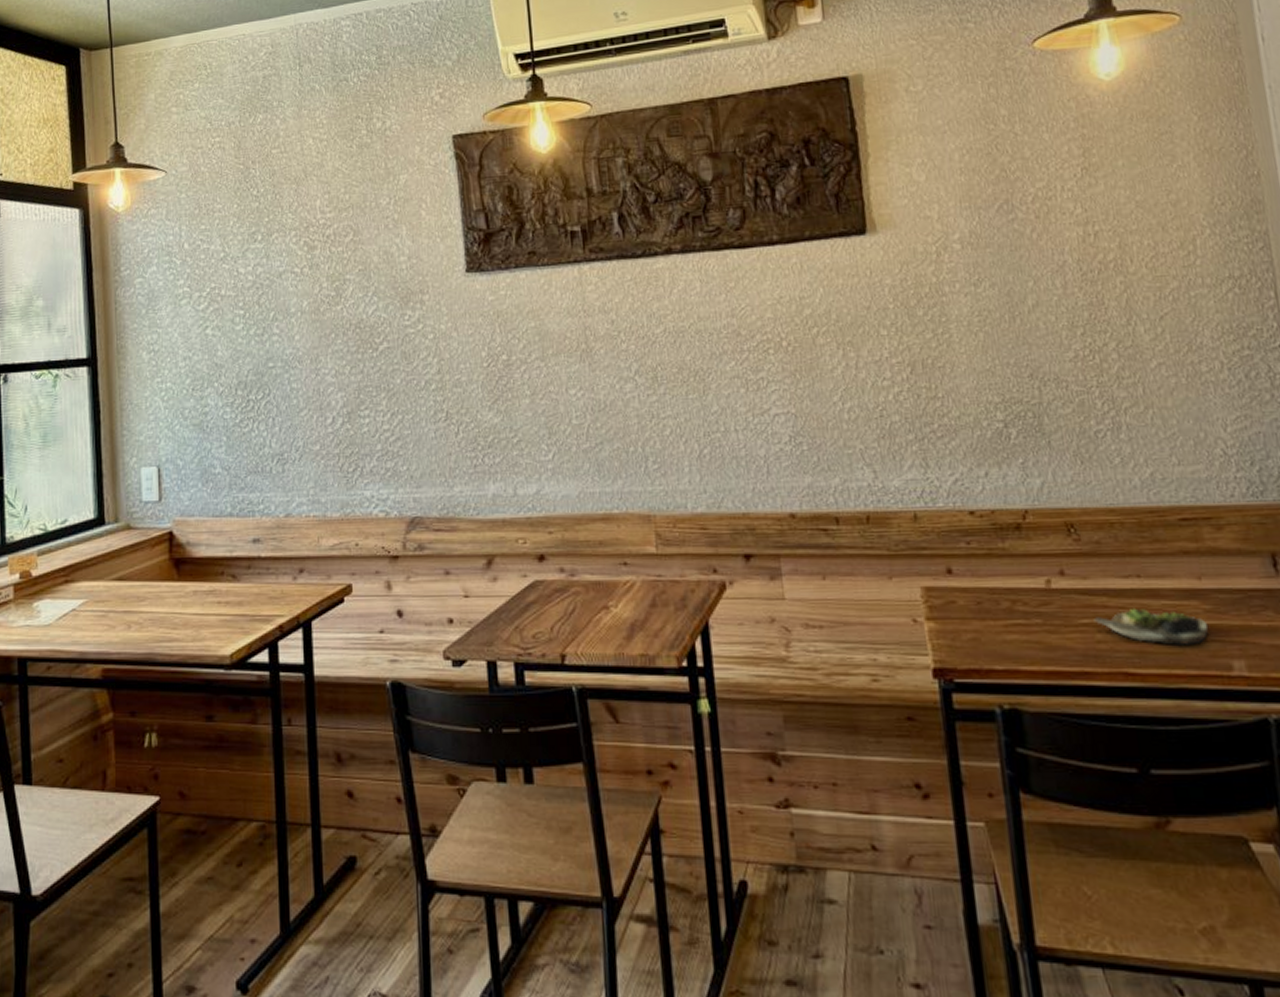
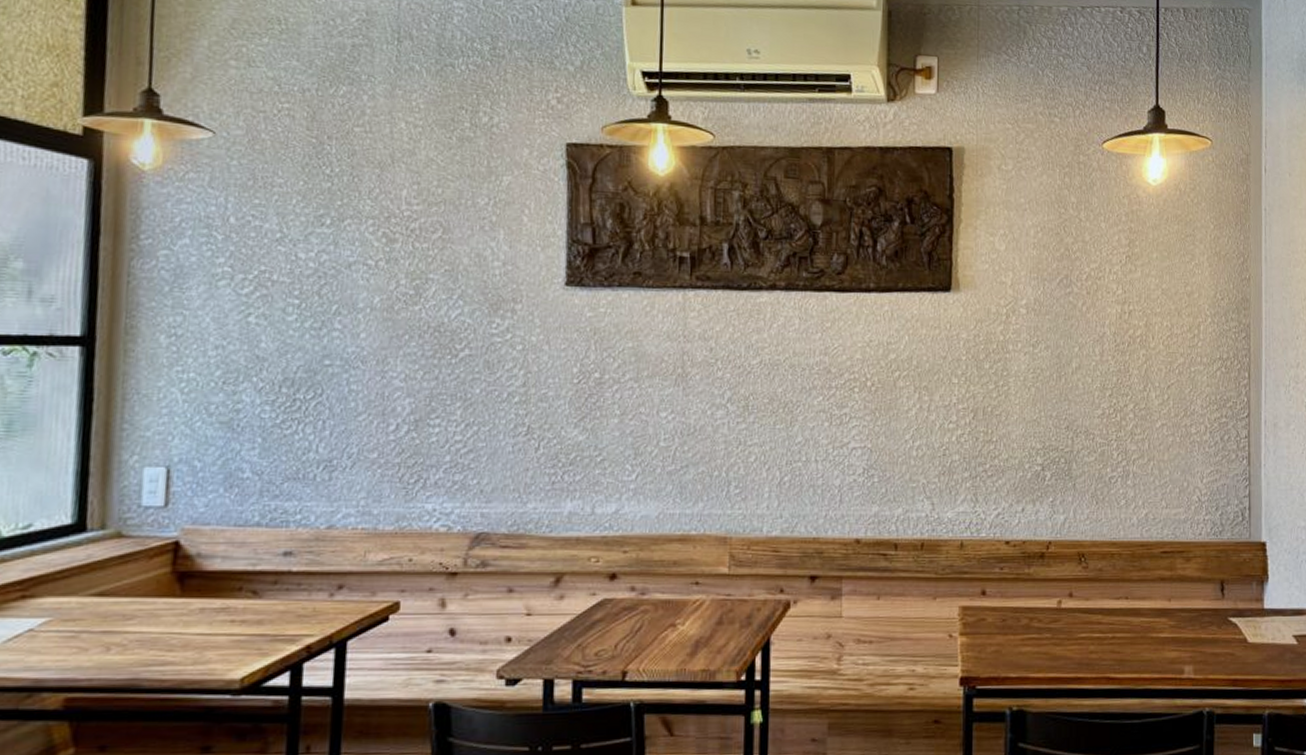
salad plate: present [1093,609,1209,647] -> none [1090,625,1171,655]

